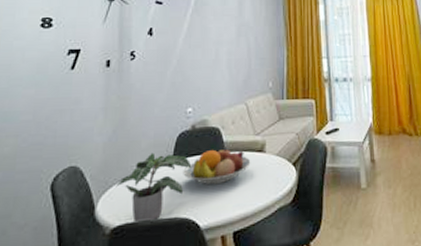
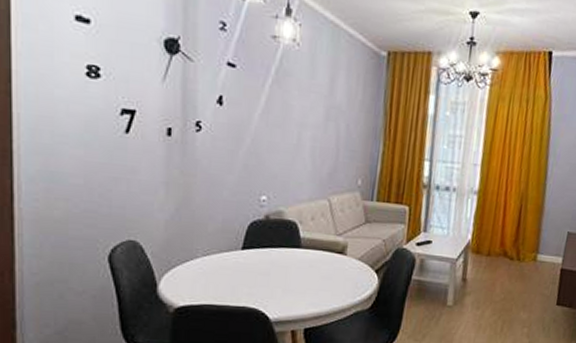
potted plant: present [115,152,192,224] -> none [179,238,264,308]
fruit bowl: present [183,147,251,185] -> none [253,243,330,281]

